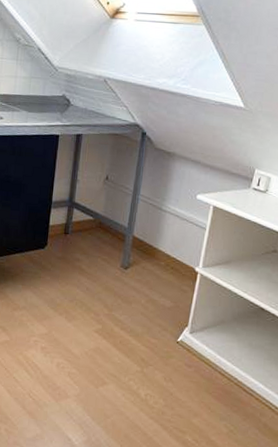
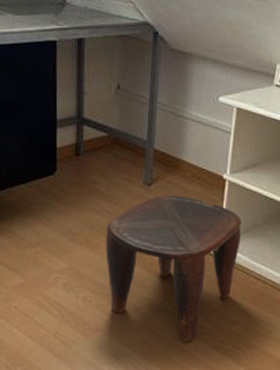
stool: none [80,279,211,425] -> present [105,195,242,342]

